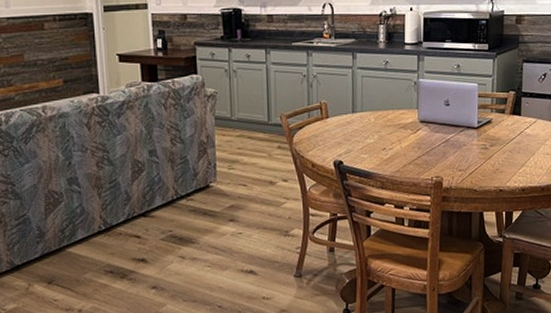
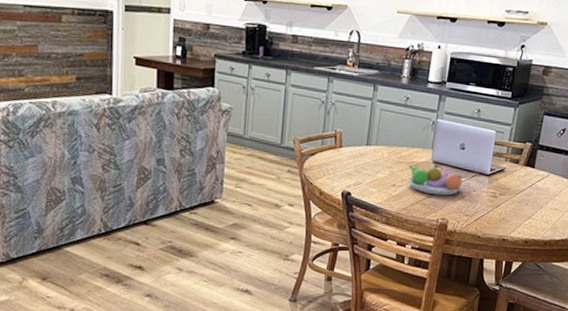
fruit bowl: none [396,122,452,154] -> present [407,163,463,196]

